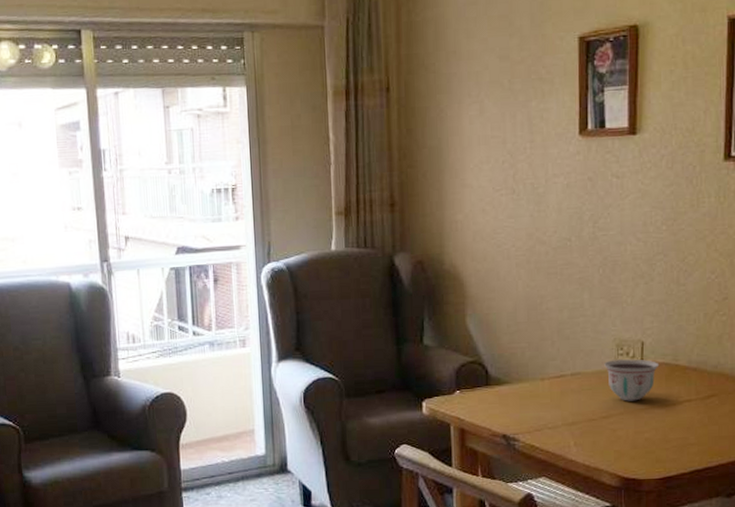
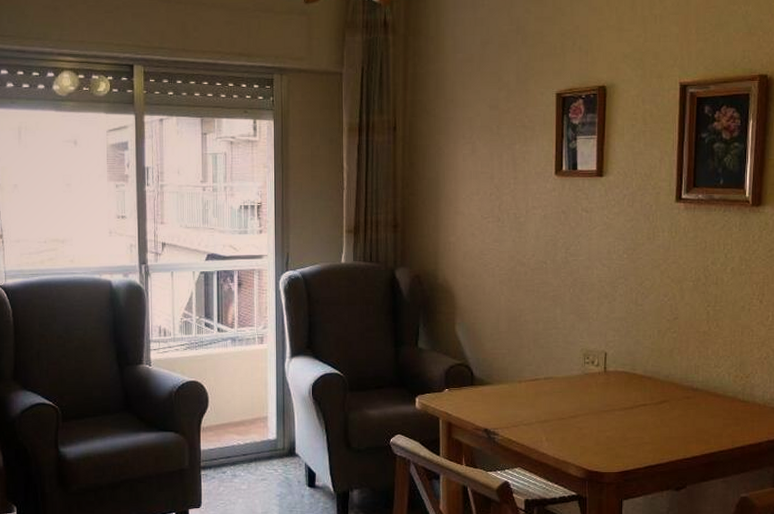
bowl: present [604,359,660,401] -> none [573,367,620,404]

